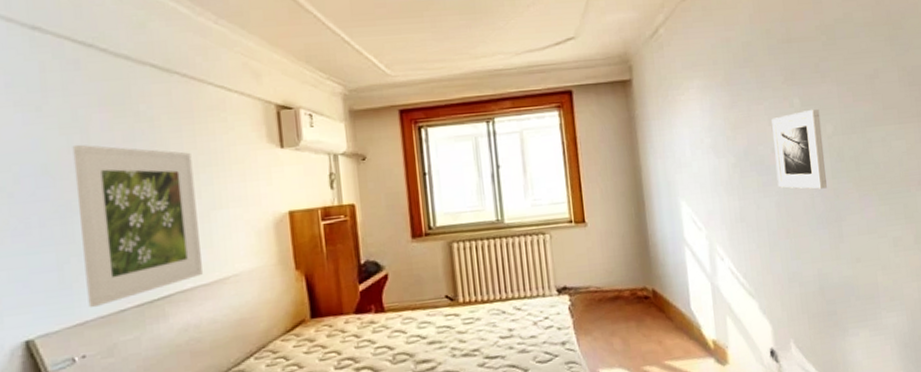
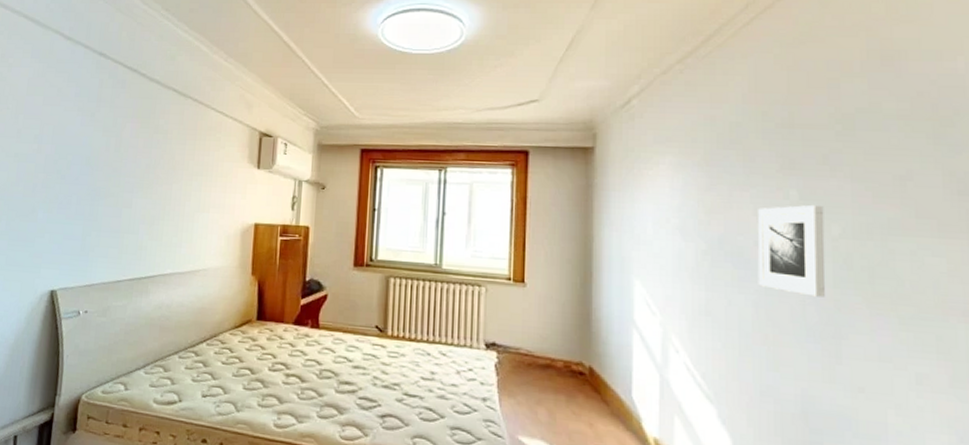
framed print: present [72,144,203,308] -> none [97,145,189,275]

